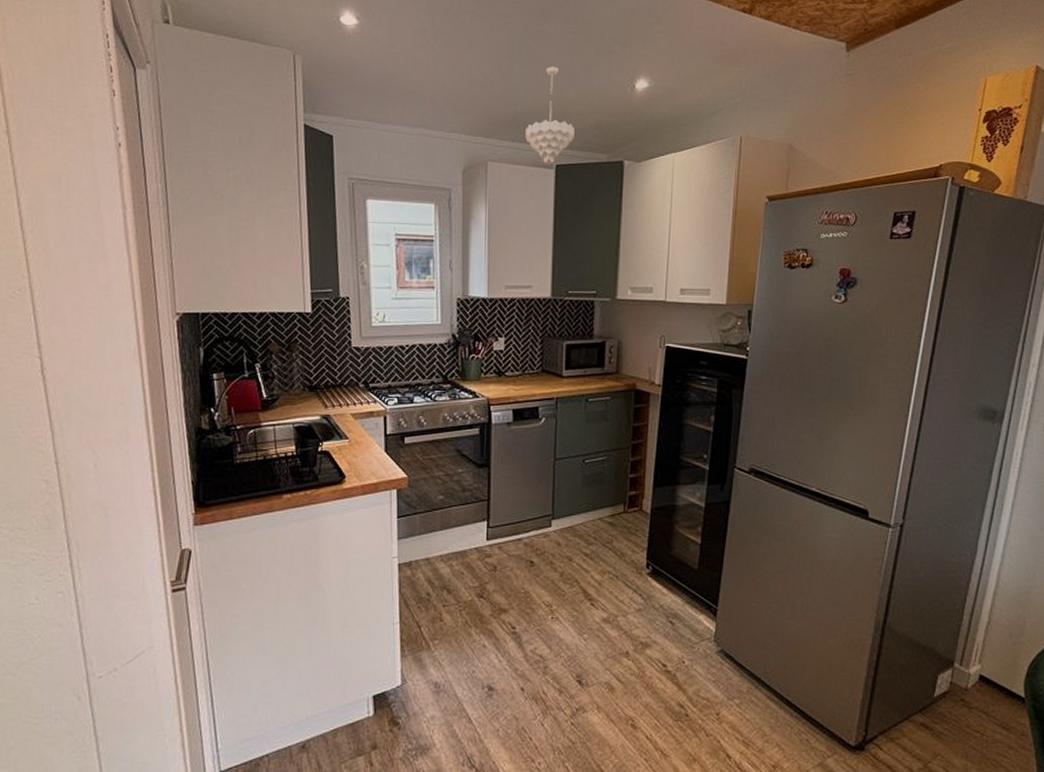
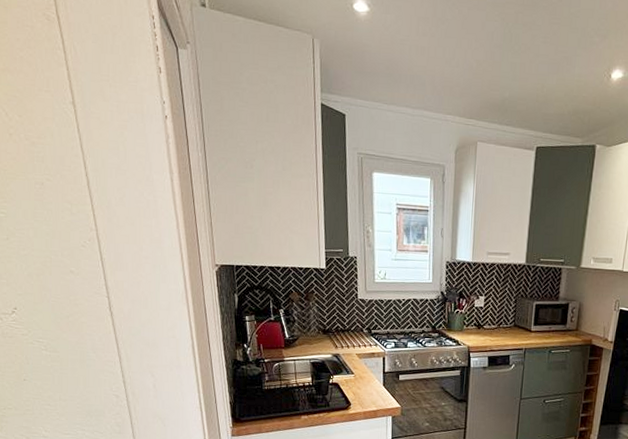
pendant light: present [525,66,574,164] -> none [511,55,555,146]

